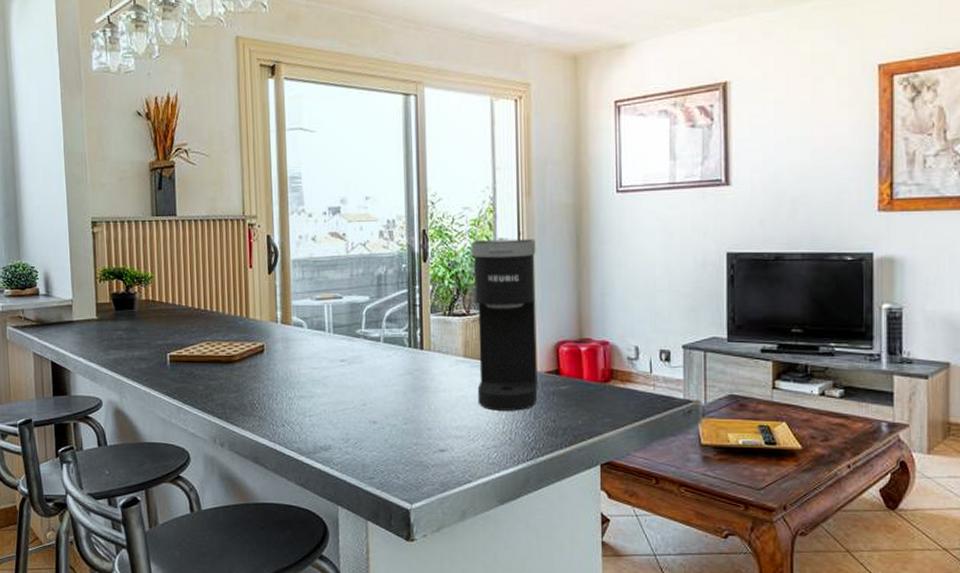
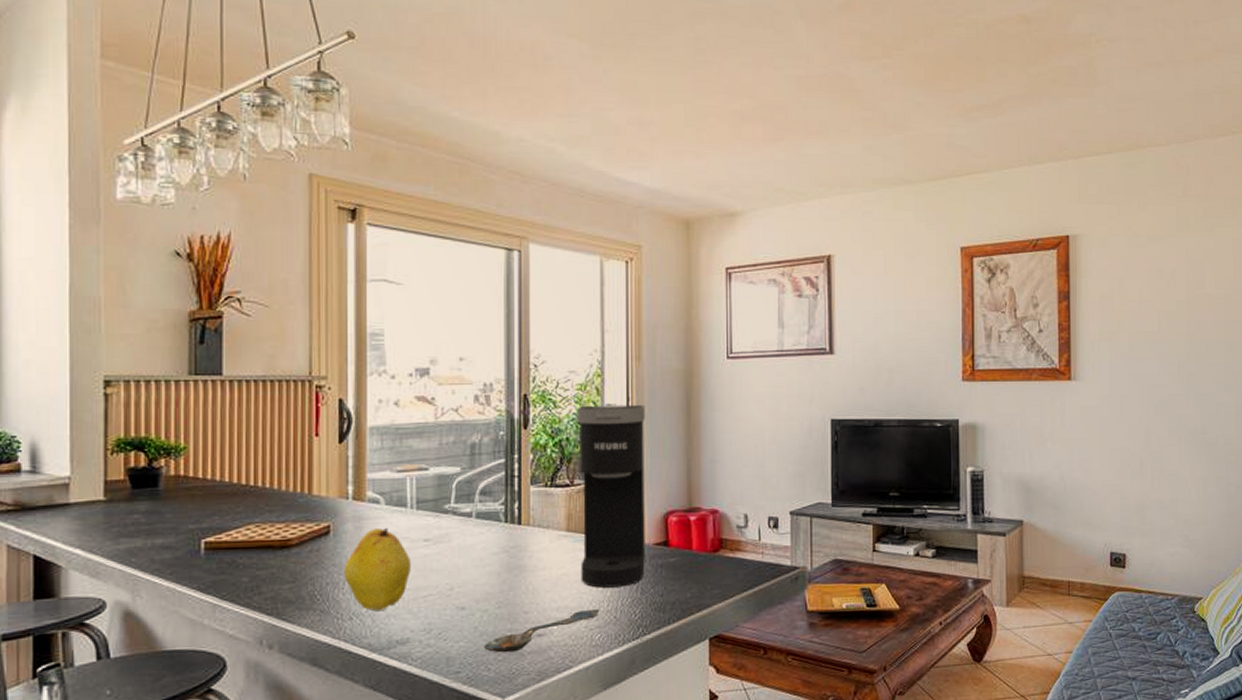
fruit: none [276,349,330,420] -> present [344,528,411,611]
spoon: none [394,429,496,464] -> present [484,608,600,653]

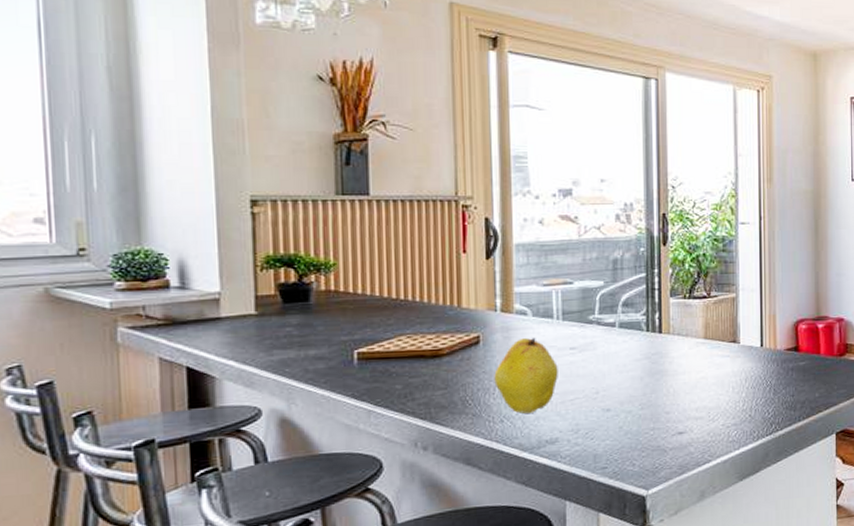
spoon: present [484,608,600,653] -> none [629,408,736,450]
coffee maker: present [577,404,646,588] -> none [712,223,777,390]

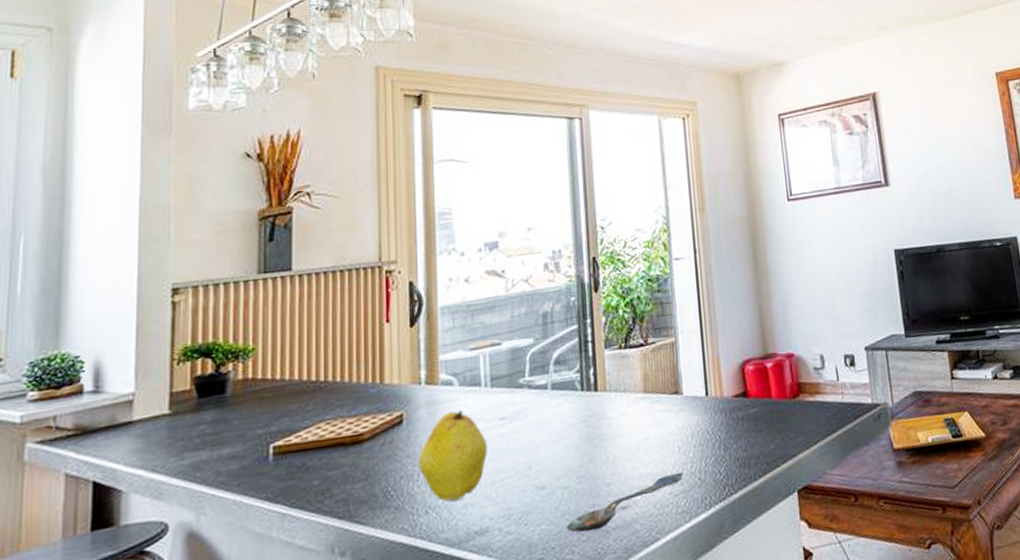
spoon: none [629,408,736,450] -> present [567,471,684,533]

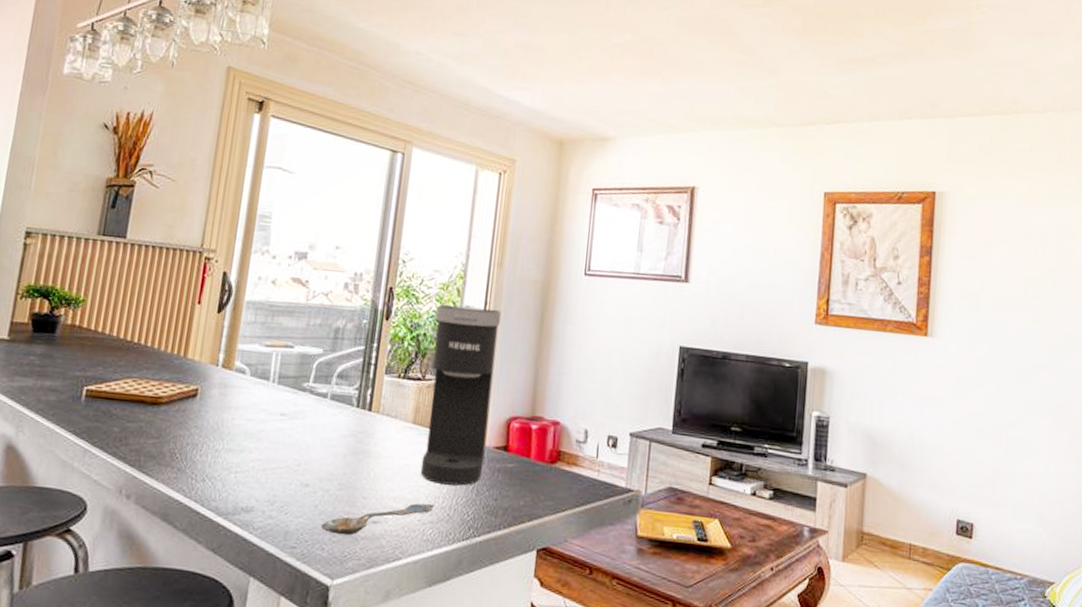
fruit: present [418,410,487,502] -> none [203,397,266,476]
coffee maker: none [645,255,726,450] -> present [420,304,502,486]

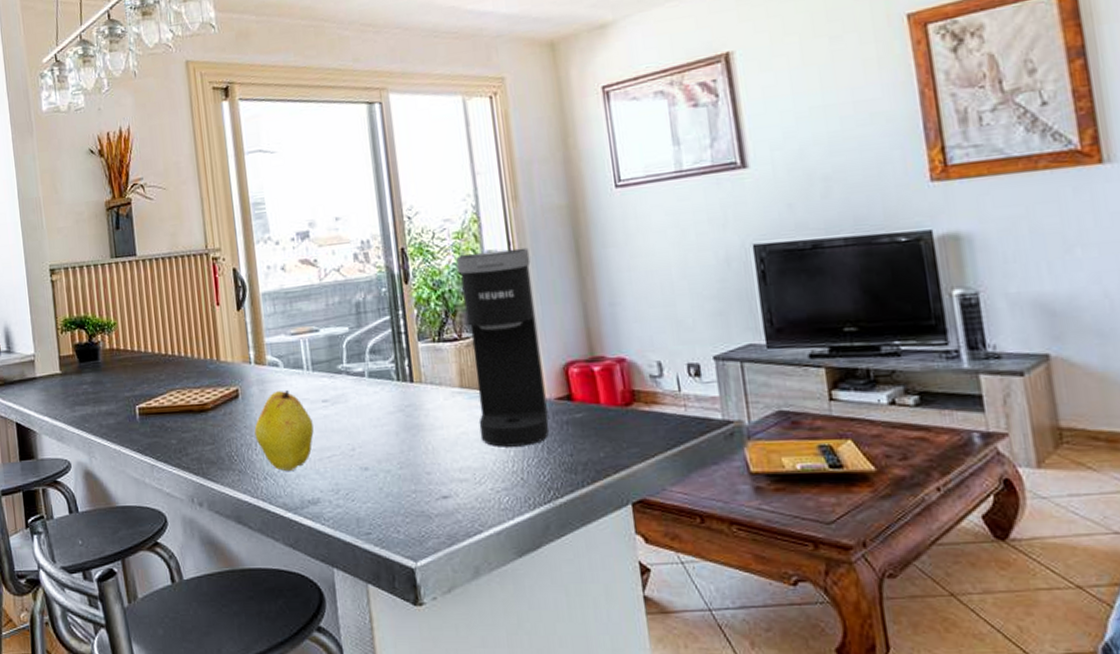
fruit: none [203,397,266,476] -> present [254,390,314,471]
spoon: present [321,503,435,536] -> none [391,469,505,515]

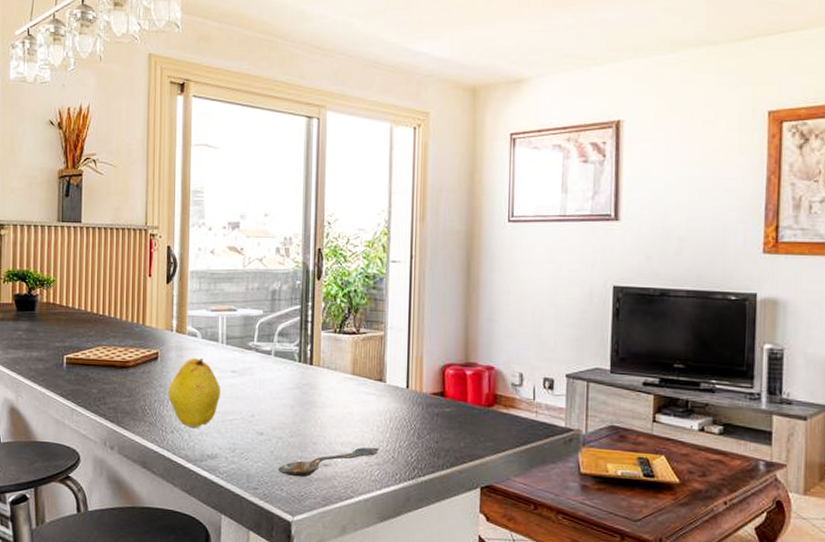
spoon: none [391,469,505,515] -> present [278,447,380,478]
coffee maker: present [456,247,549,447] -> none [363,261,428,430]

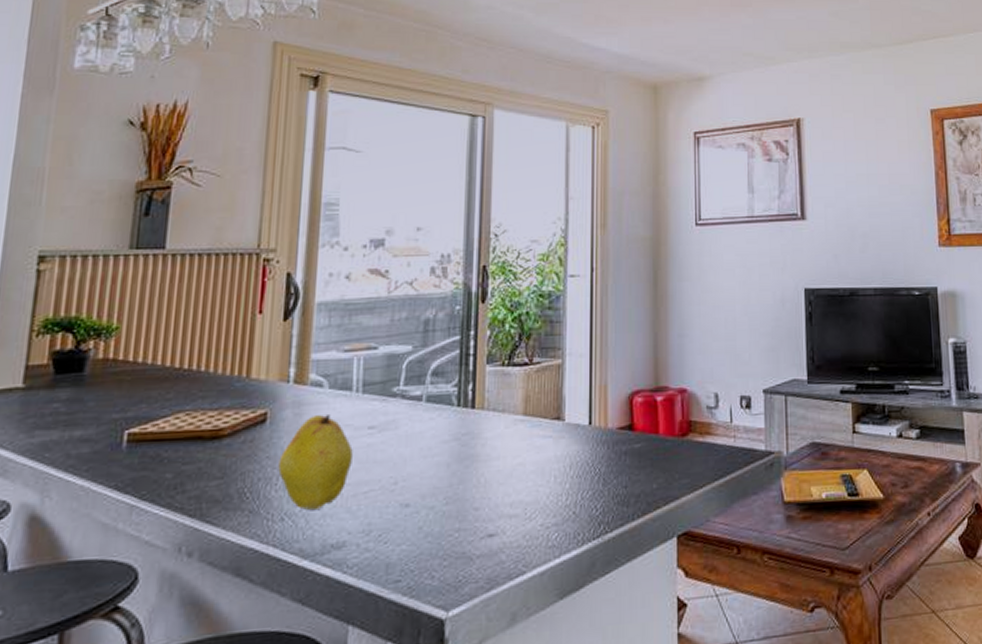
spoon: present [278,447,380,478] -> none [429,503,558,557]

